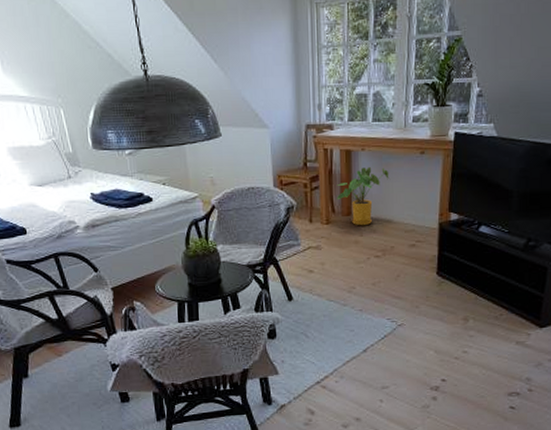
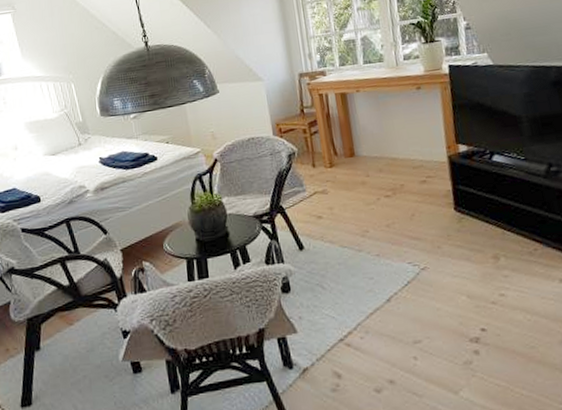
house plant: present [337,167,389,226] -> none [336,107,389,166]

